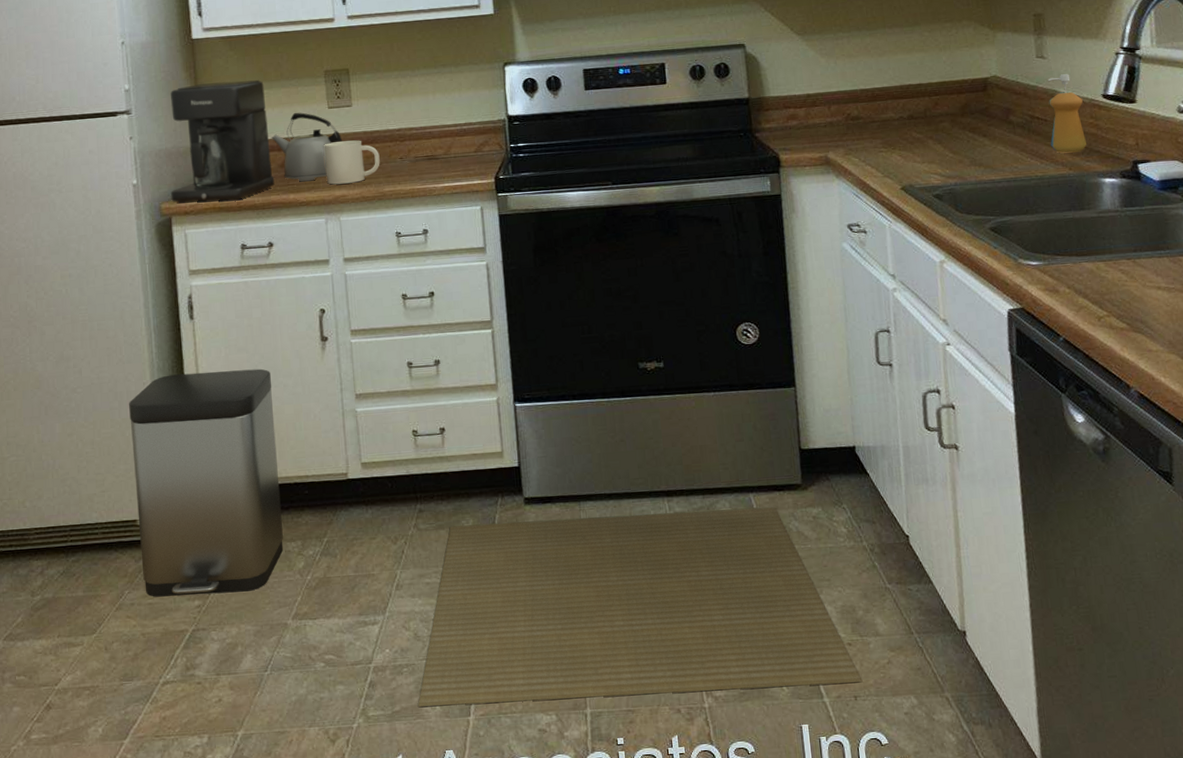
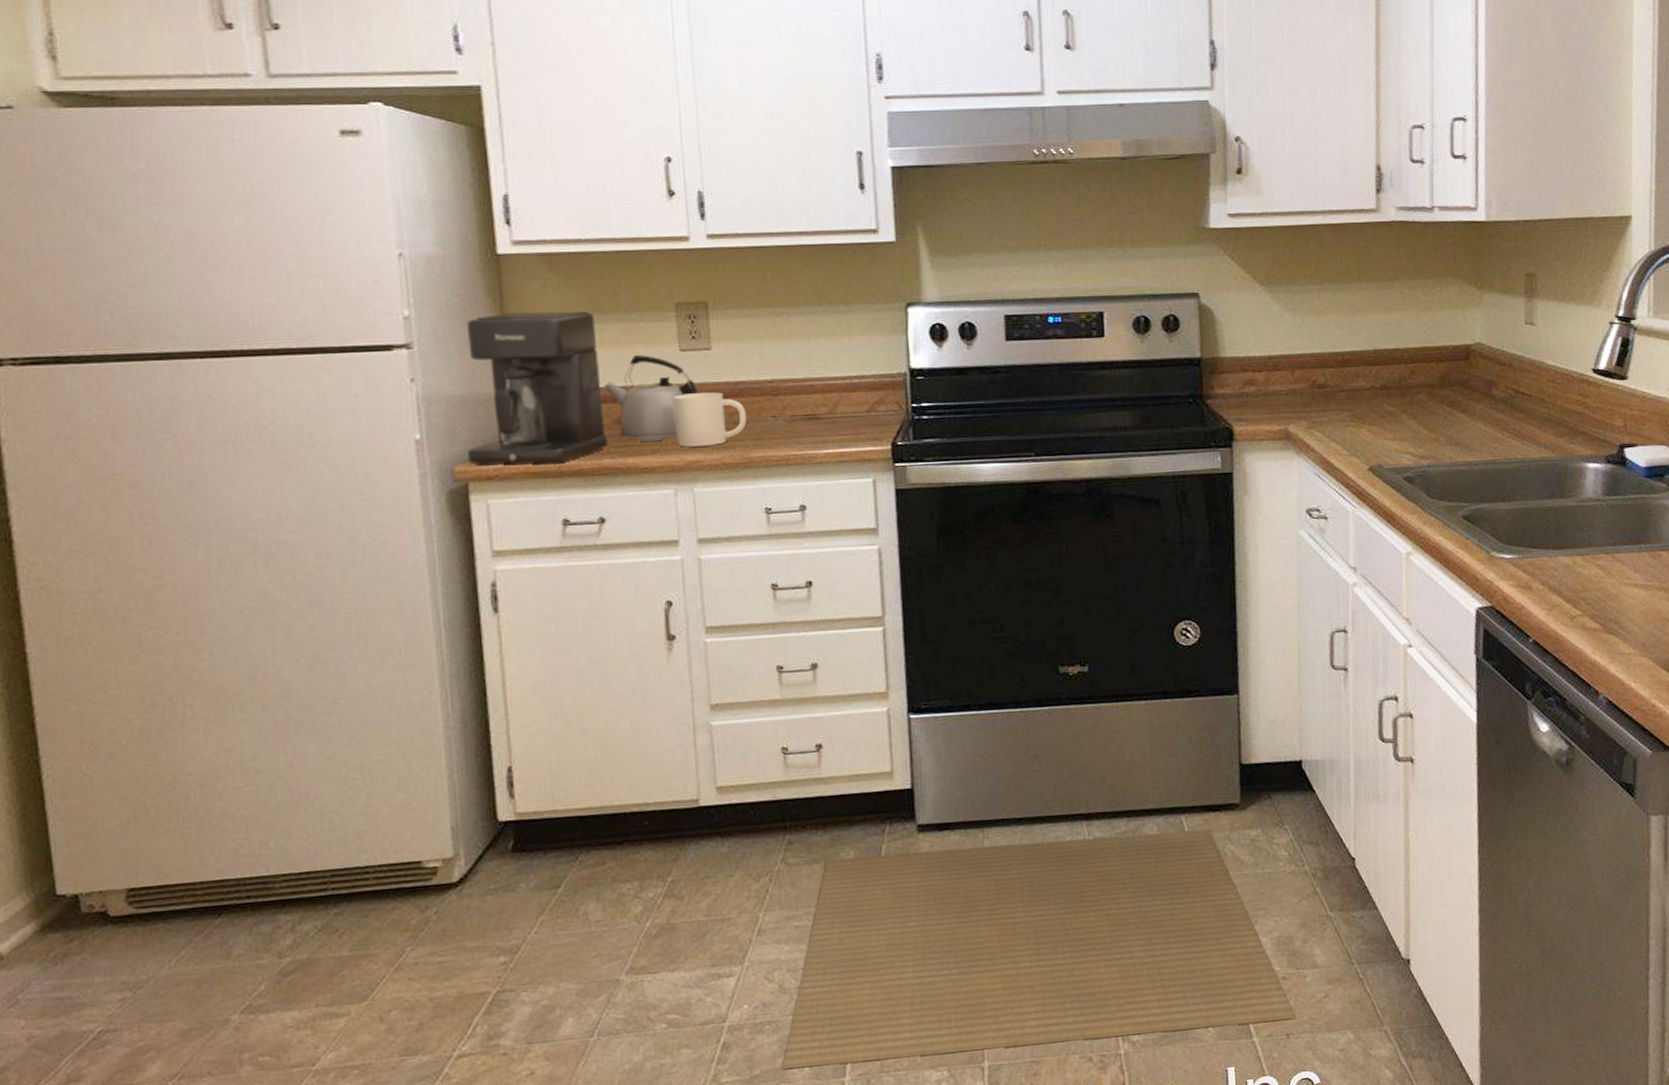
pedal bin: present [129,368,283,597] -> none [411,674,615,954]
soap dispenser: present [1048,74,1087,153] -> none [1533,344,1573,434]

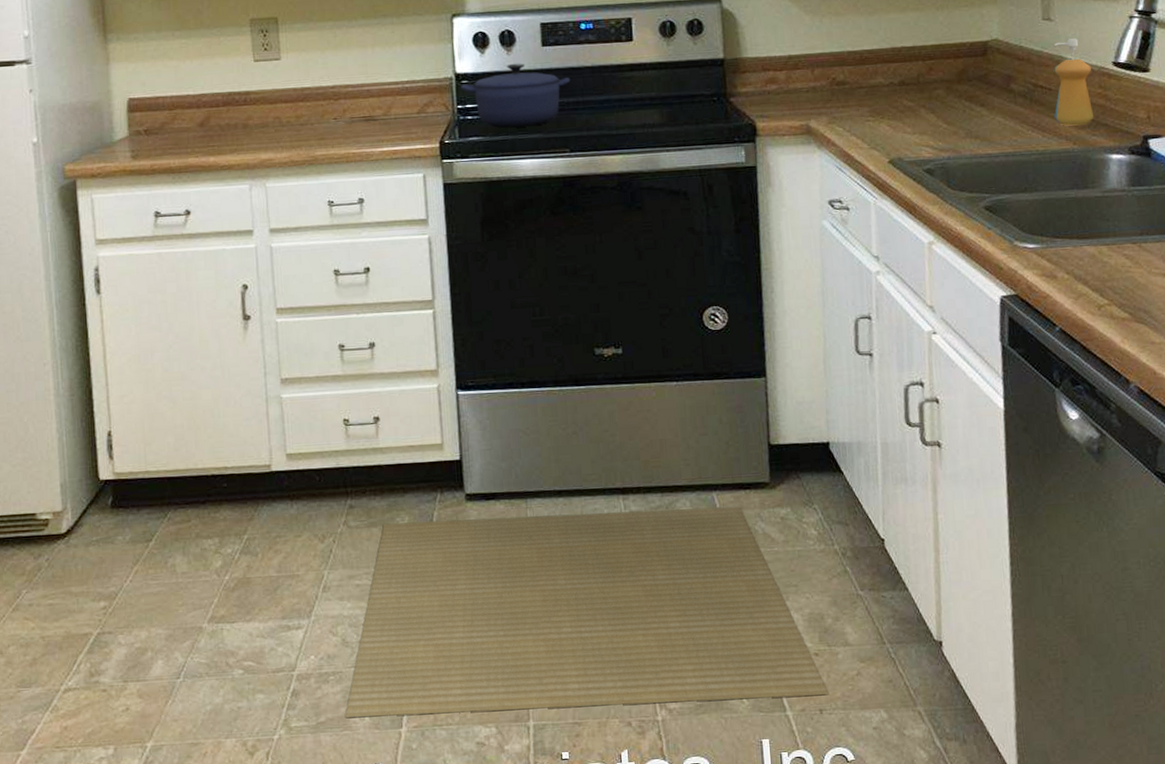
coffee maker: present [467,311,608,465] -> none [76,28,193,164]
kettle: present [603,354,699,443] -> none [189,65,270,143]
mug: present [673,391,747,447] -> none [248,97,312,147]
cooking pot: none [915,358,1036,430] -> present [460,63,570,128]
soap dispenser: none [1533,344,1573,434] -> present [1053,38,1094,126]

